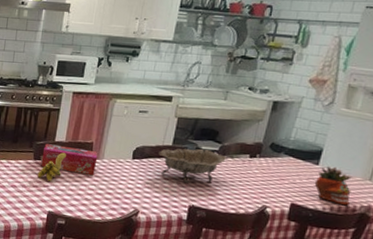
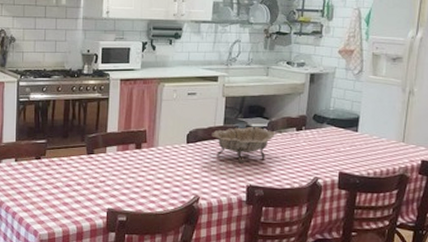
banana: present [37,152,66,183] -> none [92,144,120,177]
tissue box: present [41,144,98,175] -> none [95,136,152,164]
succulent planter: present [314,166,352,206] -> none [357,132,389,169]

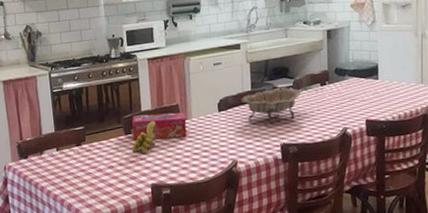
banana: none [92,144,120,177] -> present [132,121,156,154]
tissue box: none [95,136,152,164] -> present [132,112,187,140]

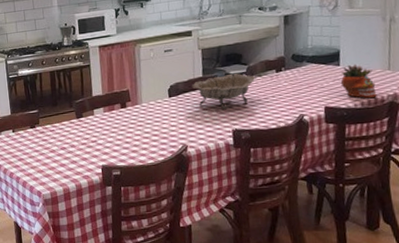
tissue box: present [132,112,187,140] -> none [83,97,137,123]
banana: present [132,121,156,154] -> none [83,105,106,137]
succulent planter: none [379,77,412,111] -> present [340,64,377,99]

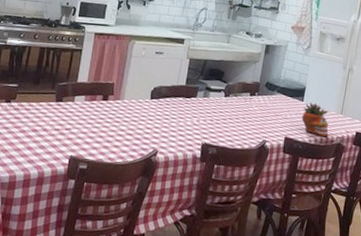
decorative bowl: present [192,73,255,110] -> none [174,87,231,122]

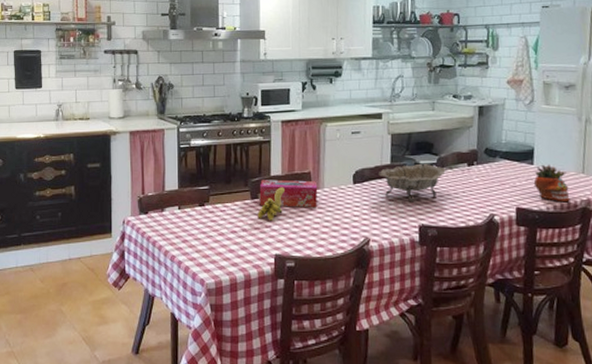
banana: none [59,93,88,125] -> present [257,187,285,222]
tissue box: none [63,85,119,116] -> present [259,179,318,207]
decorative bowl: none [174,87,231,122] -> present [379,163,446,203]

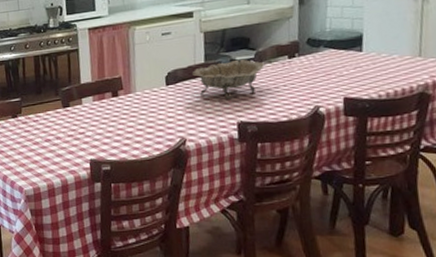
banana: present [257,187,285,222] -> none [70,94,96,129]
tissue box: present [259,179,318,207] -> none [70,85,130,113]
succulent planter: present [533,164,570,203] -> none [362,49,405,89]

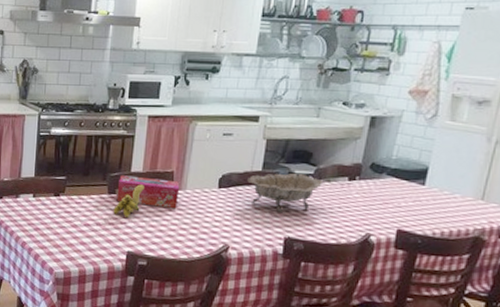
tissue box: none [70,85,130,113] -> present [116,175,180,208]
banana: none [70,94,96,129] -> present [113,184,144,219]

